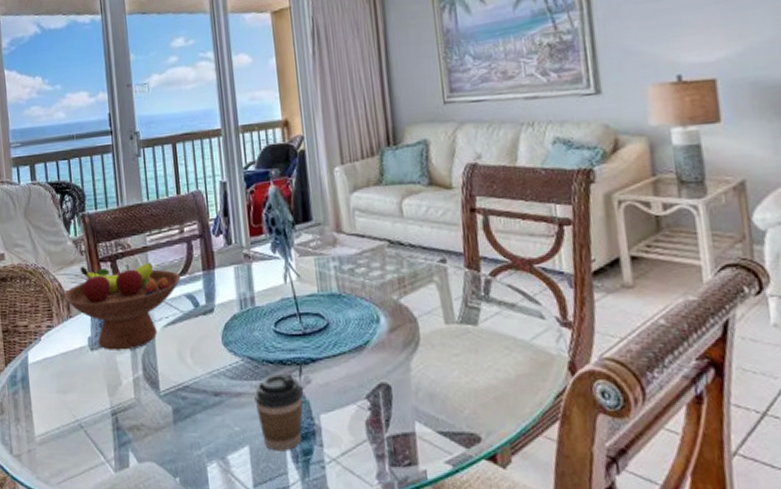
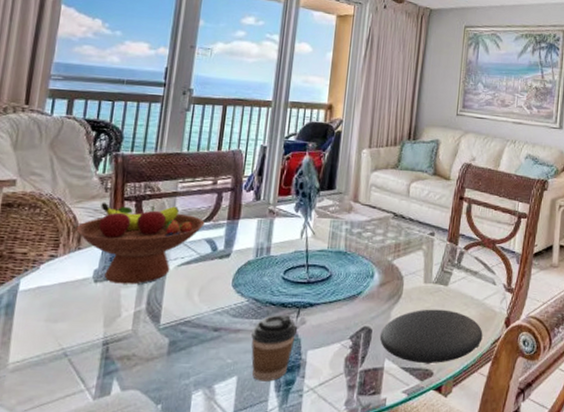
plate: none [402,356,541,425] -> present [379,309,483,363]

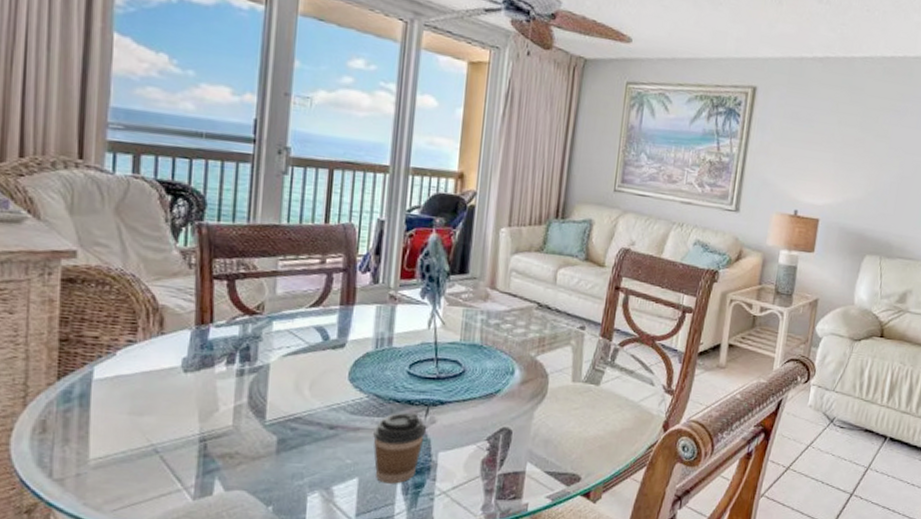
fruit bowl: present [76,202,205,285] -> none [157,280,313,376]
plate: present [379,309,483,363] -> none [521,410,638,468]

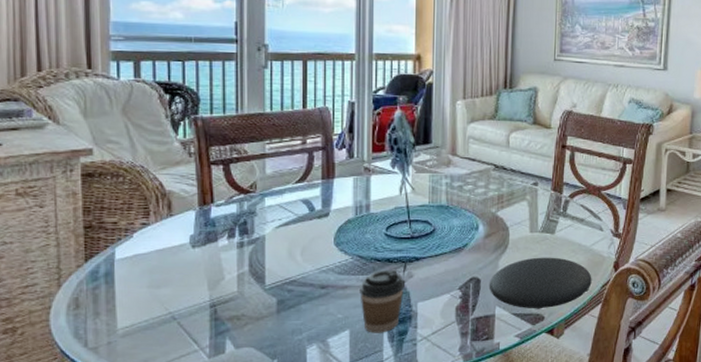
plate: none [521,410,638,468] -> present [489,257,592,308]

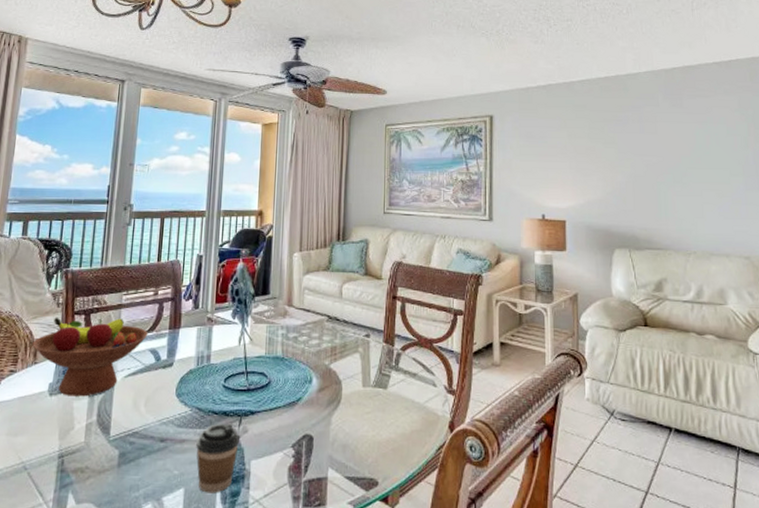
fruit bowl: none [165,167,298,248] -> present [32,317,148,397]
plate: present [489,257,592,308] -> none [321,414,427,472]

